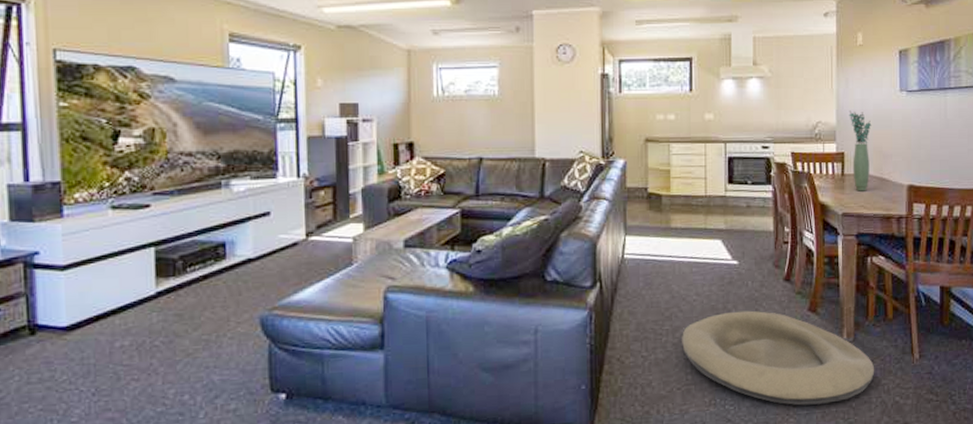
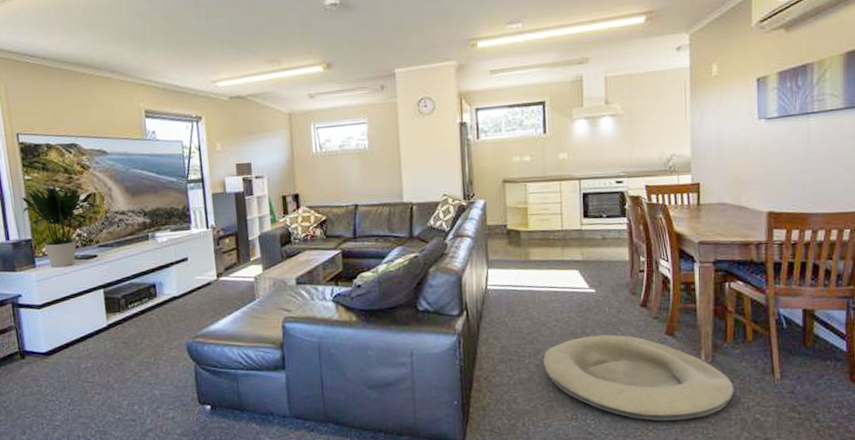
potted plant: none [51,116,152,219] -> present [21,185,94,268]
vase: present [849,111,872,192] -> none [704,142,728,220]

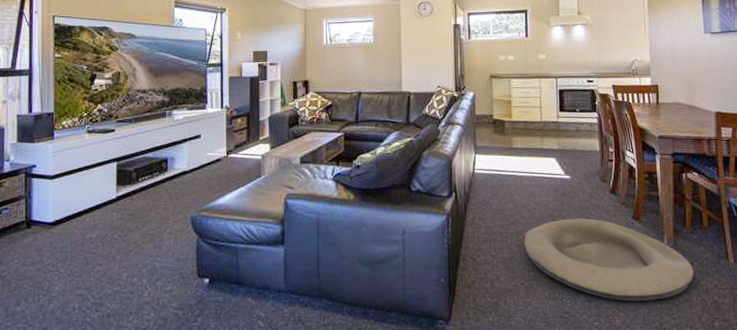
potted plant: present [21,185,94,268] -> none [49,64,118,140]

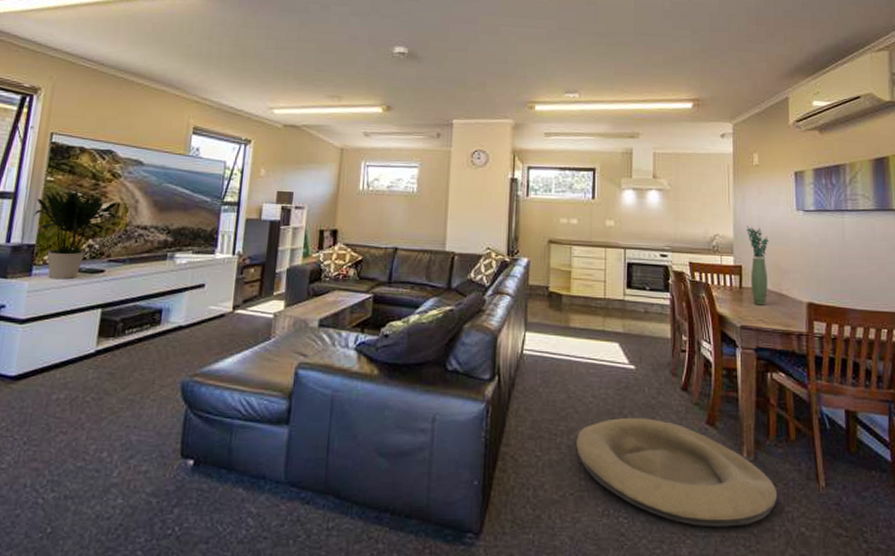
potted plant: none [49,64,118,140] -> present [34,190,117,280]
vase: none [660,50,681,117] -> present [746,226,769,306]

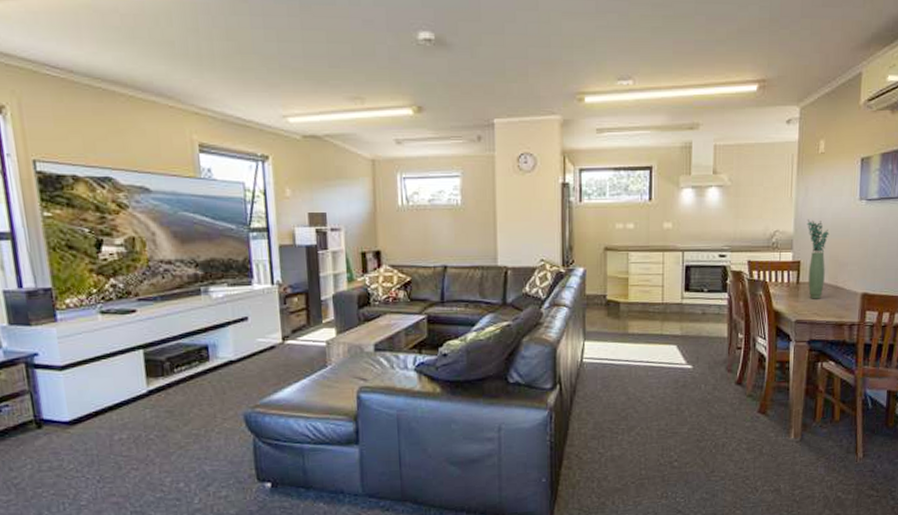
potted plant: present [34,190,117,280] -> none [38,226,133,323]
dog bed: present [576,417,778,527] -> none [637,412,820,499]

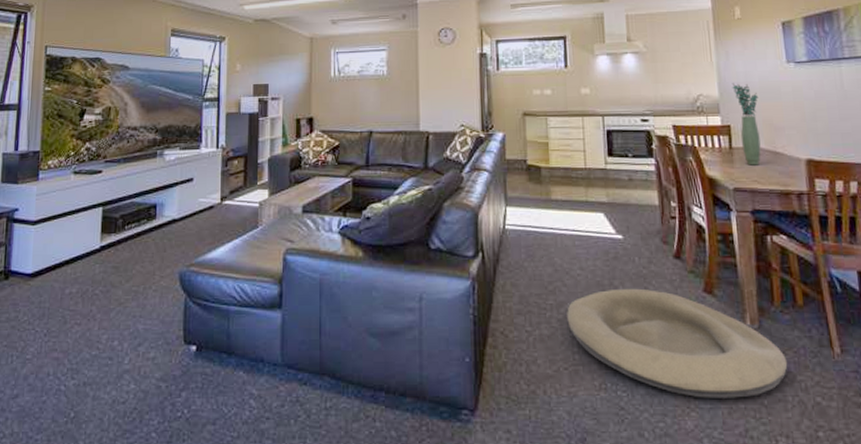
dog bed: none [637,412,820,499] -> present [567,288,788,398]

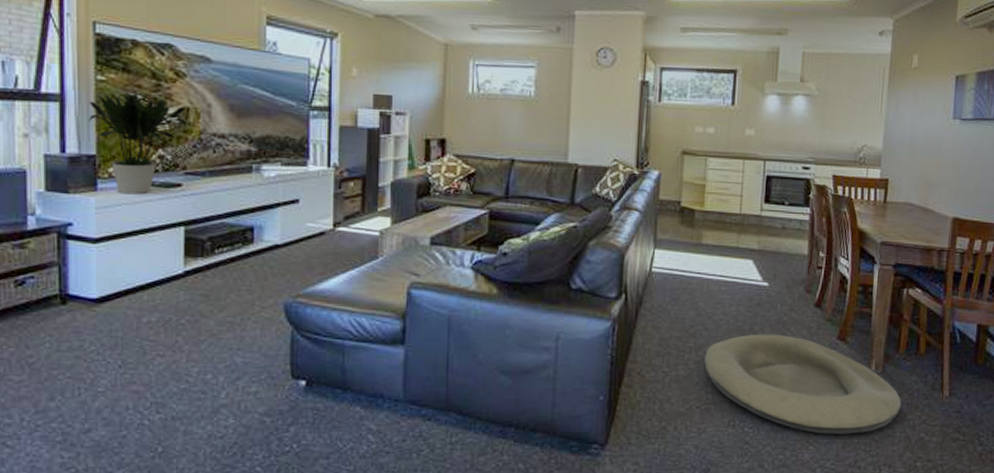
potted plant: none [36,98,108,182] -> present [88,91,186,195]
vase: present [731,83,761,166] -> none [895,136,920,221]

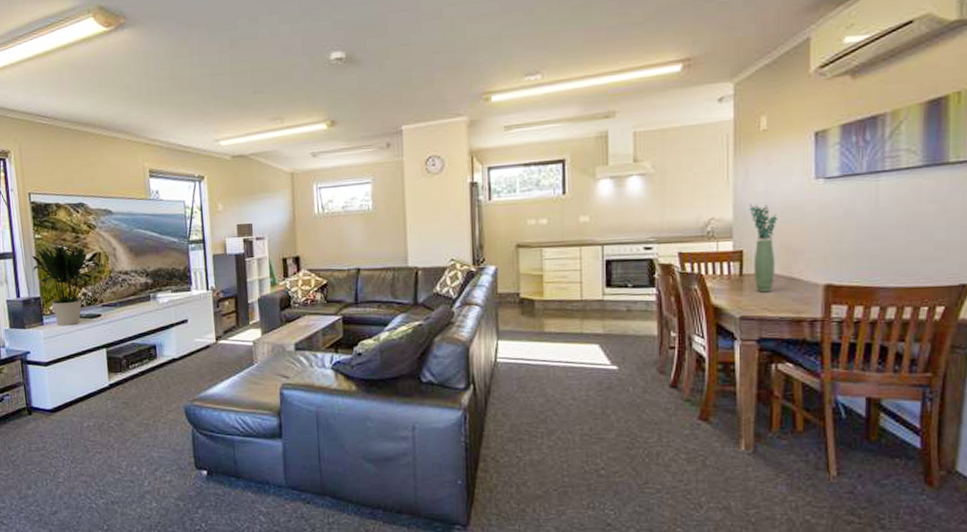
dog bed: present [704,334,902,434] -> none [558,416,780,516]
vase: none [895,136,920,221] -> present [749,204,778,293]

